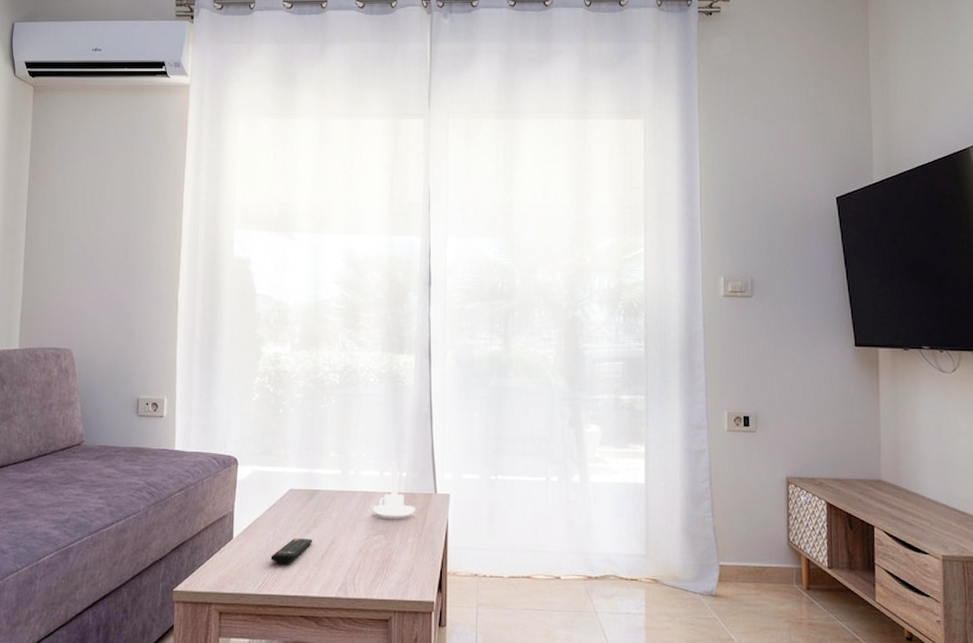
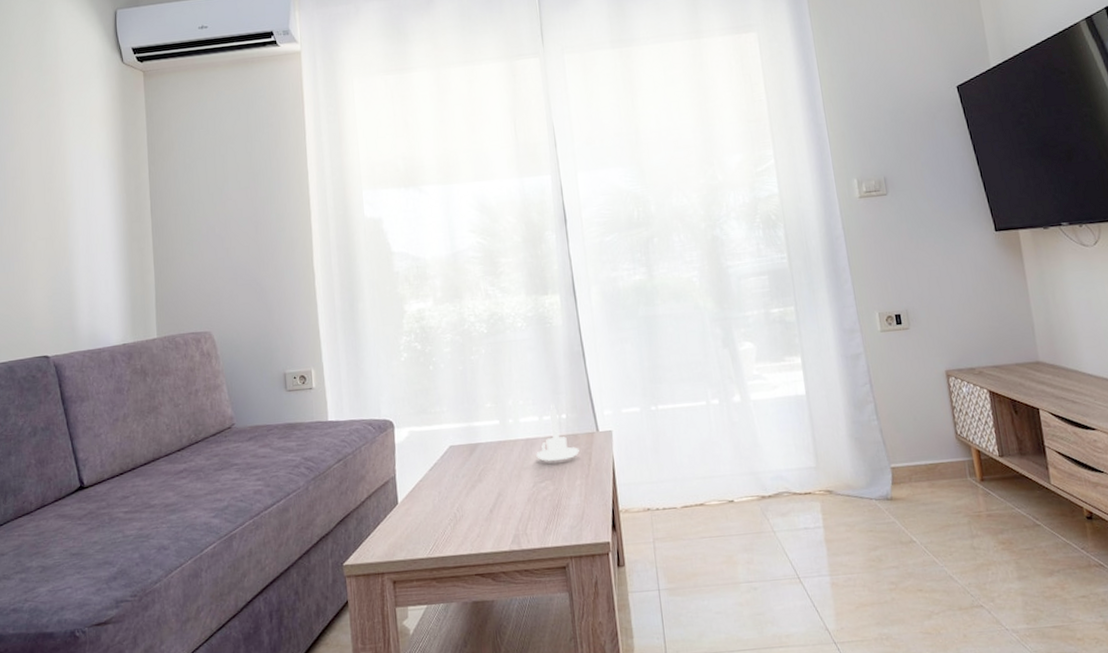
remote control: present [270,538,313,563] -> none [438,494,480,523]

